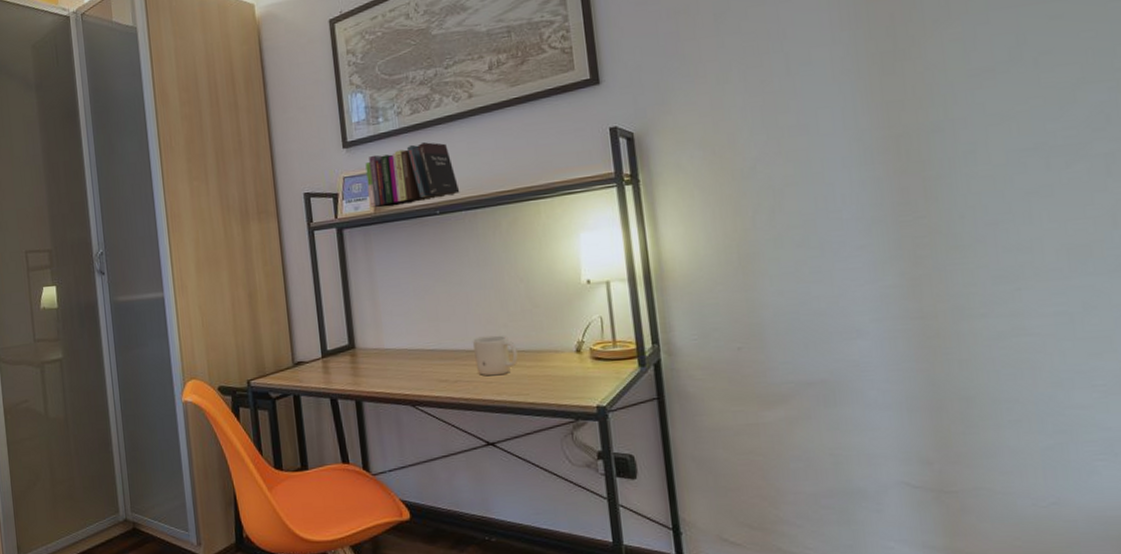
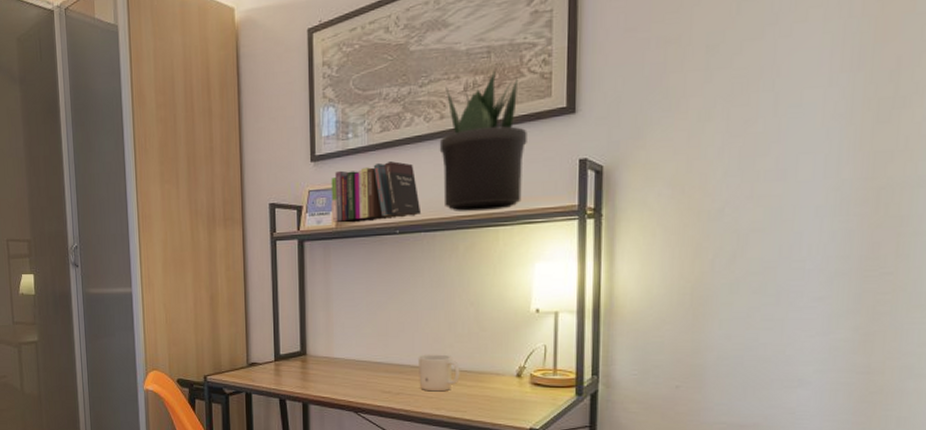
planter: none [470,48,558,188] -> present [439,70,527,212]

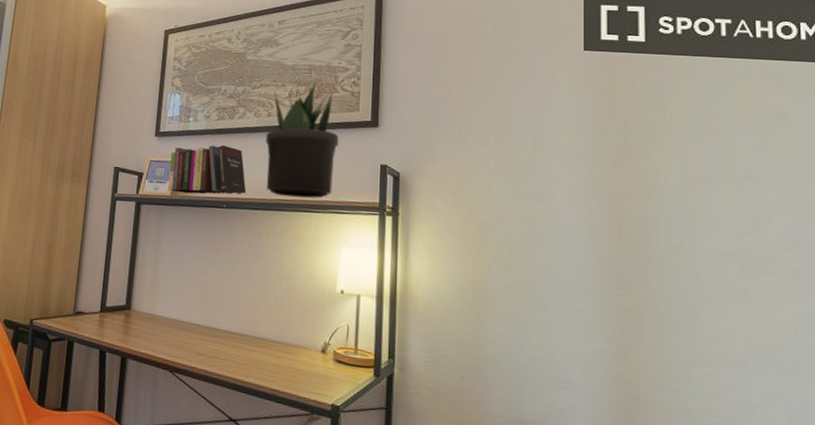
mug: present [417,354,460,392] -> none [232,321,271,360]

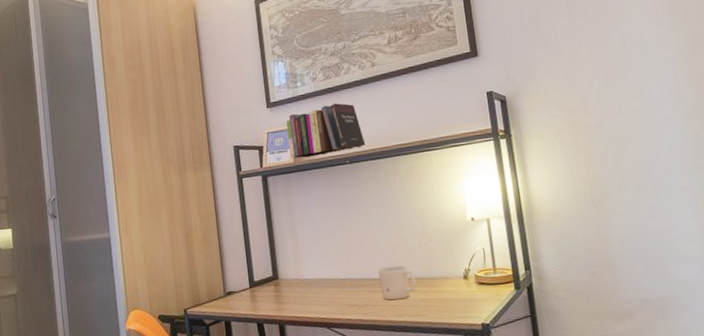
mug: none [232,321,271,360] -> present [377,265,416,301]
planter: present [265,84,339,199] -> none [373,26,446,141]

